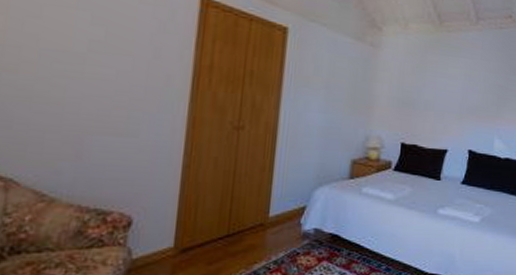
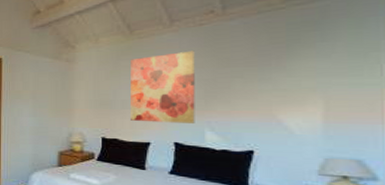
wall art: none [432,53,494,130] -> present [131,50,195,123]

